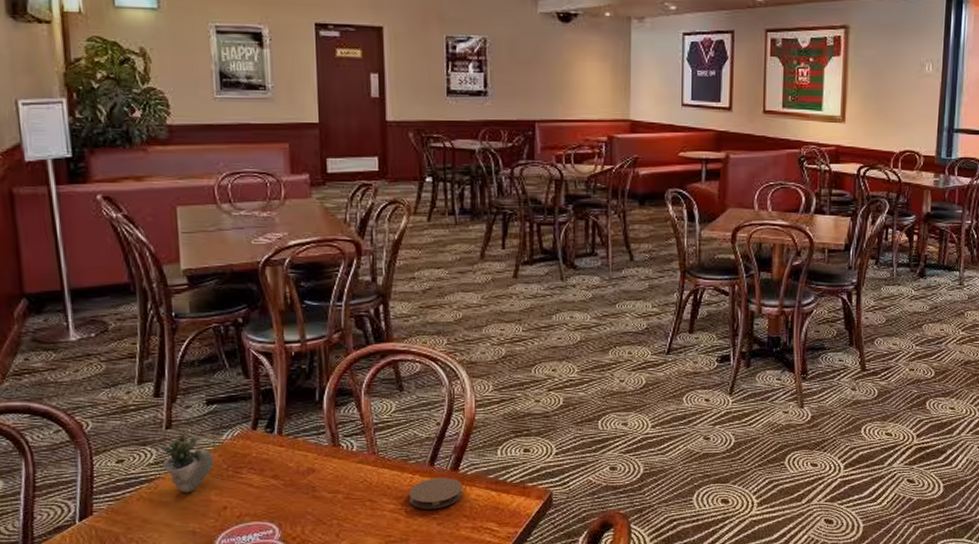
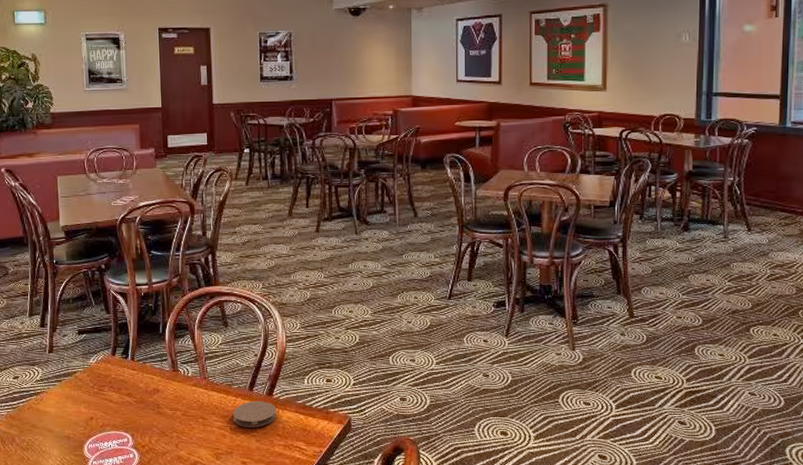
succulent plant: present [160,430,229,493] -> none [44,354,95,405]

